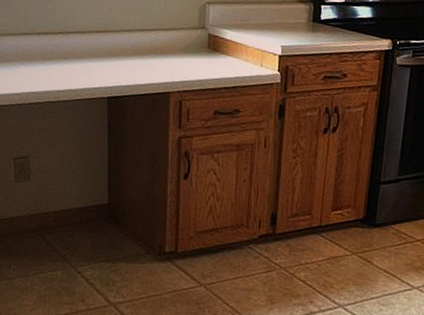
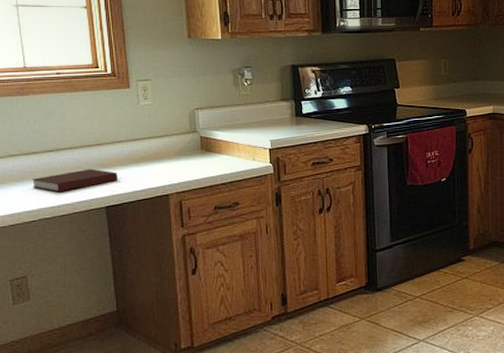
notebook: none [41,55,122,77] -> present [31,169,117,193]

